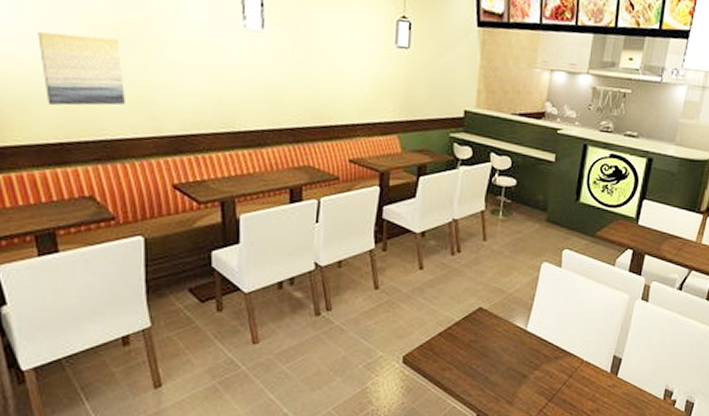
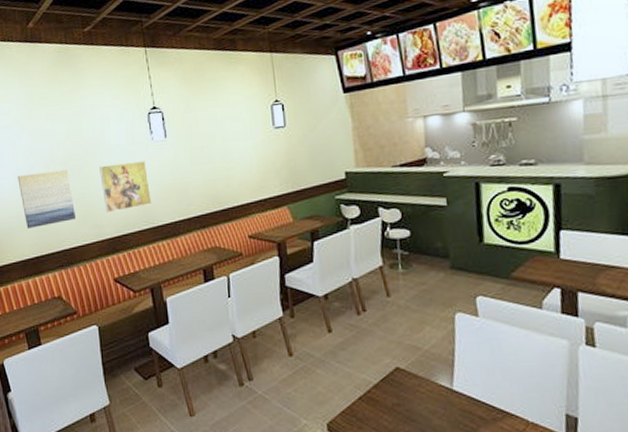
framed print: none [166,44,236,106] -> present [99,161,153,214]

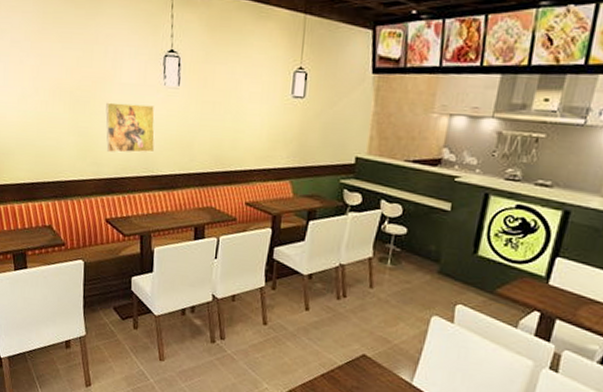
wall art: present [17,169,76,228] -> none [21,96,76,154]

